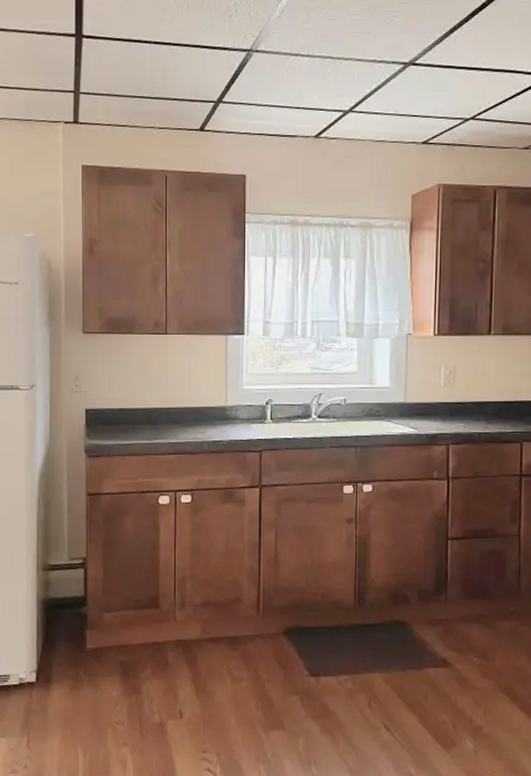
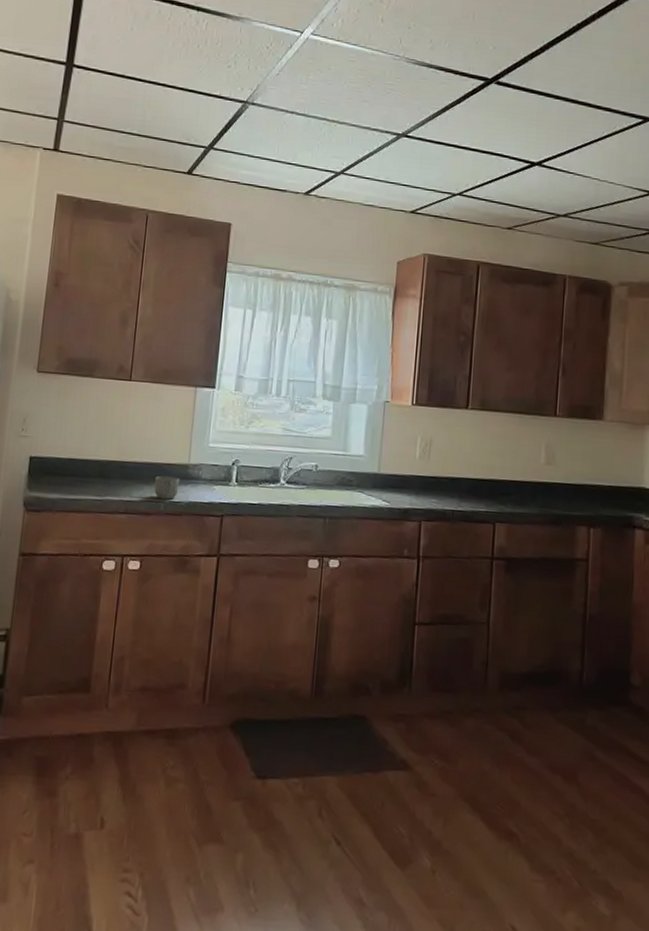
mug: none [197,418,220,439] -> present [154,475,180,500]

